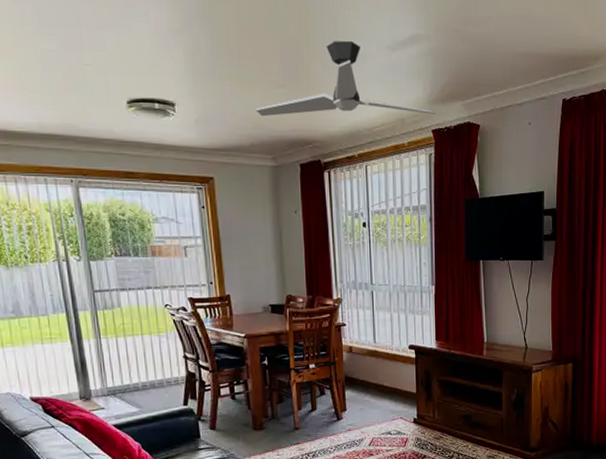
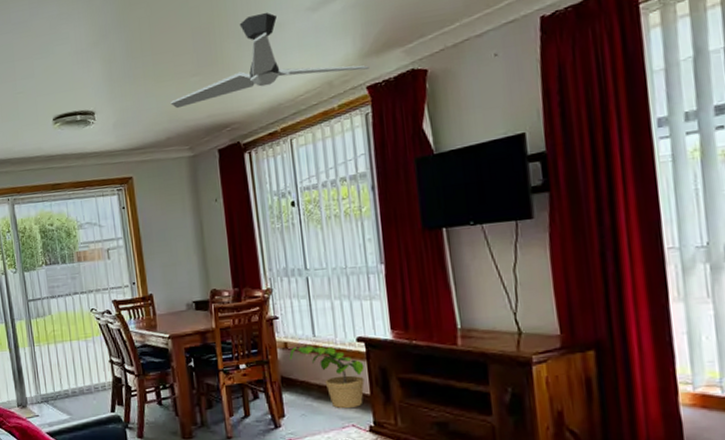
potted plant: none [353,349,413,404] -> present [289,344,365,409]

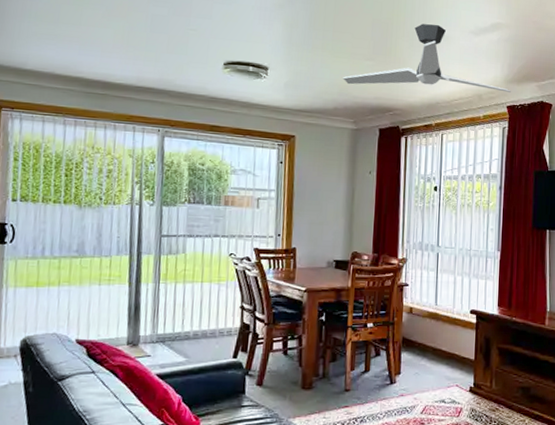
potted plant: present [289,344,365,409] -> none [412,311,473,371]

